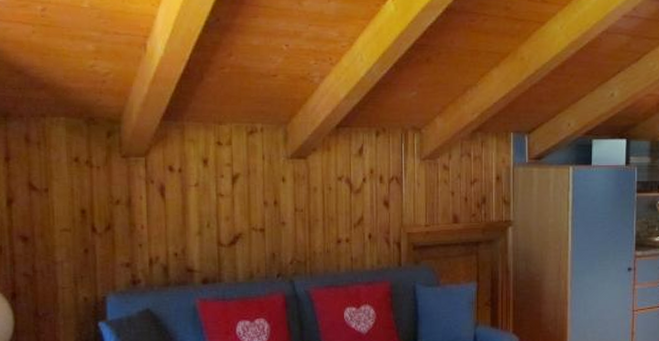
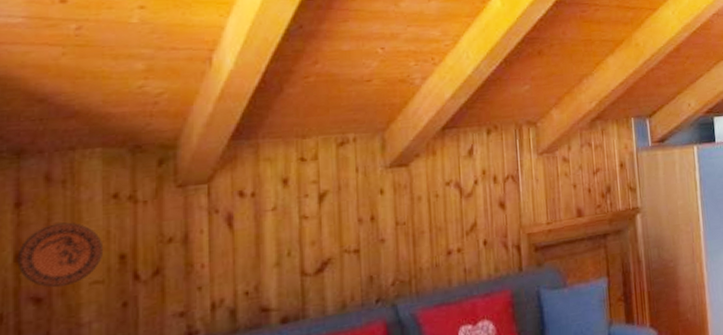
decorative plate: none [9,178,70,230] -> present [17,222,104,288]

